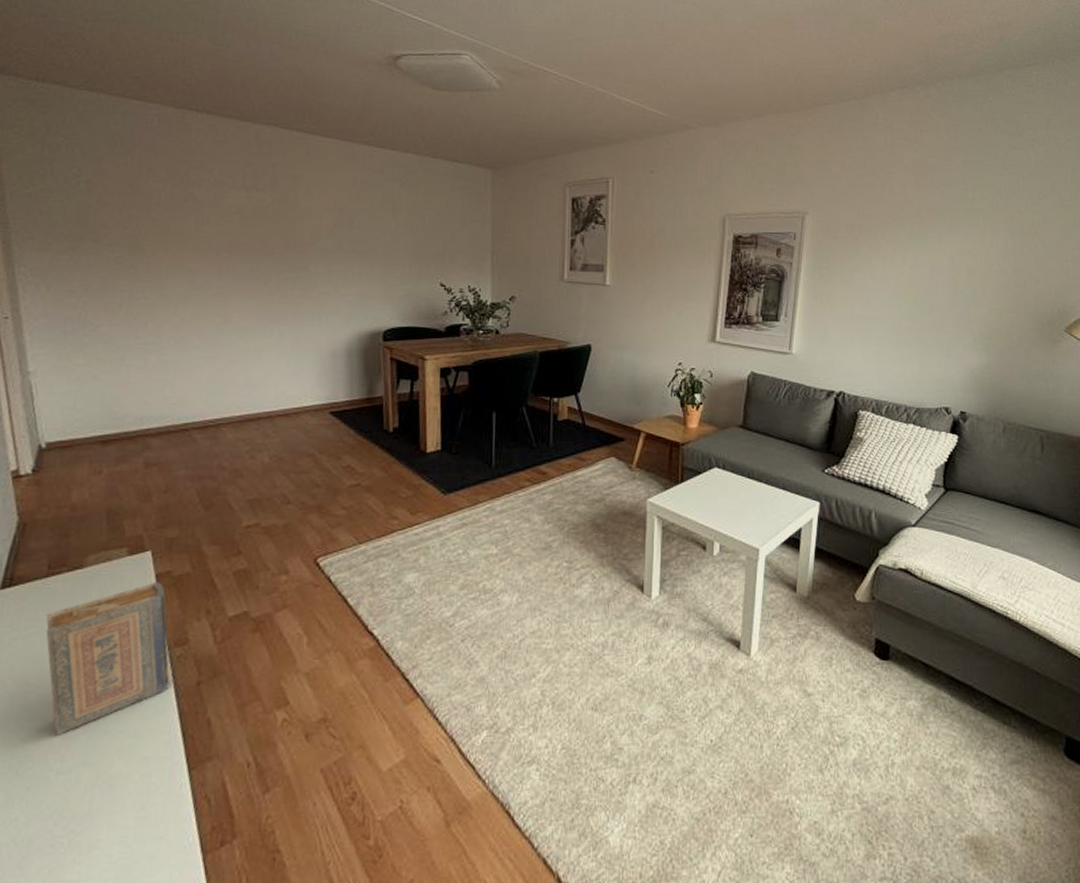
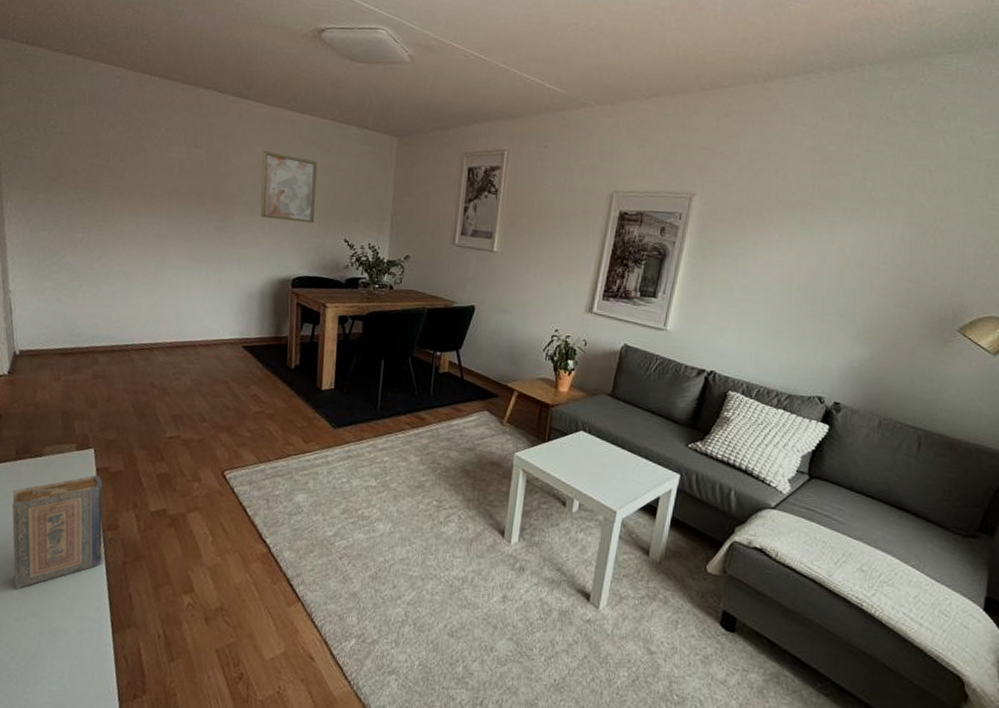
wall art: none [338,192,405,268] -> present [260,151,318,223]

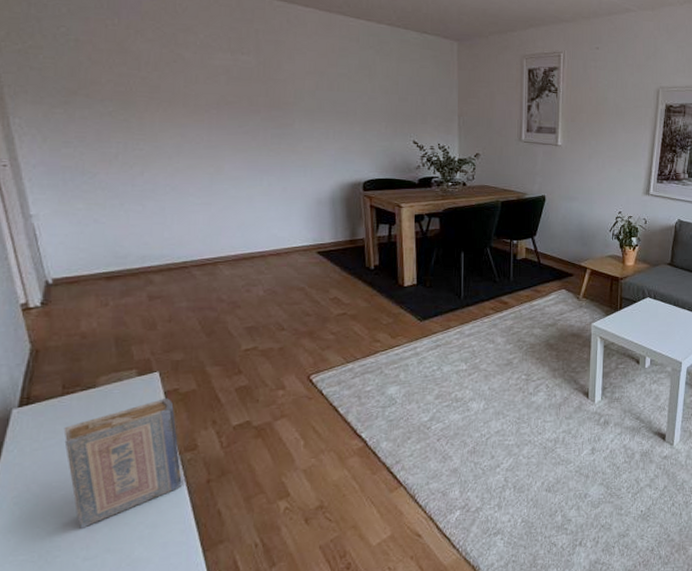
wall art: present [260,151,318,223] -> none [318,57,381,127]

